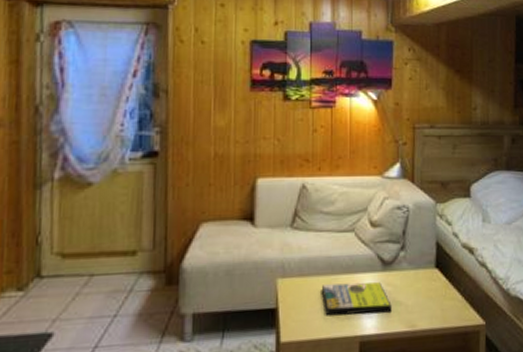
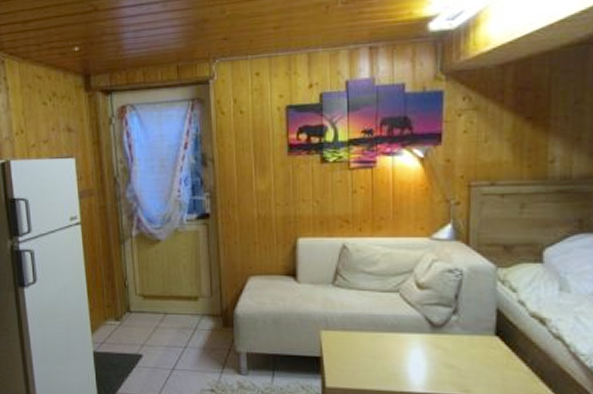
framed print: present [322,281,392,316] -> none [366,341,442,374]

